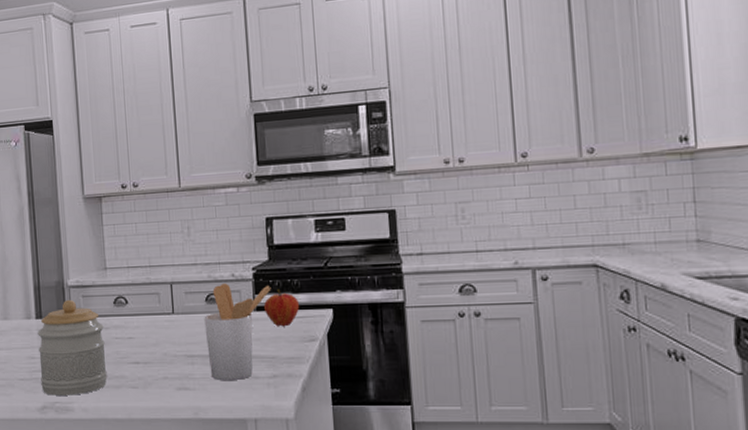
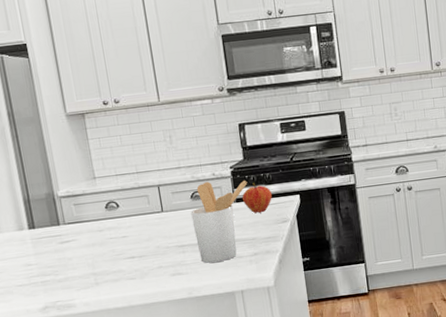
jar: present [37,299,107,395] -> none [32,208,106,296]

